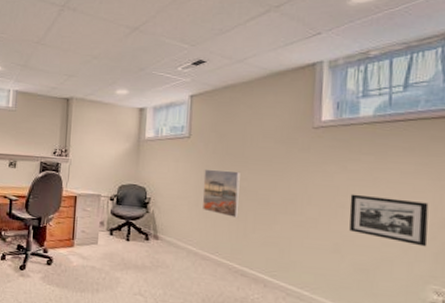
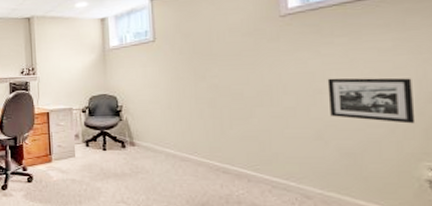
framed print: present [202,169,240,219] -> none [173,69,214,117]

